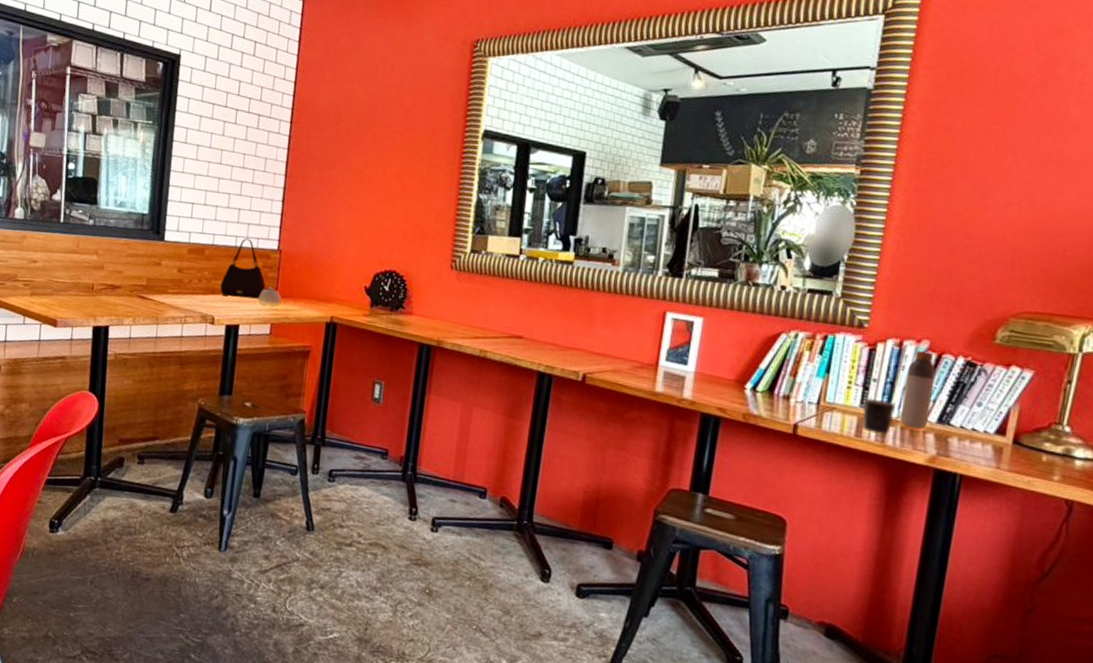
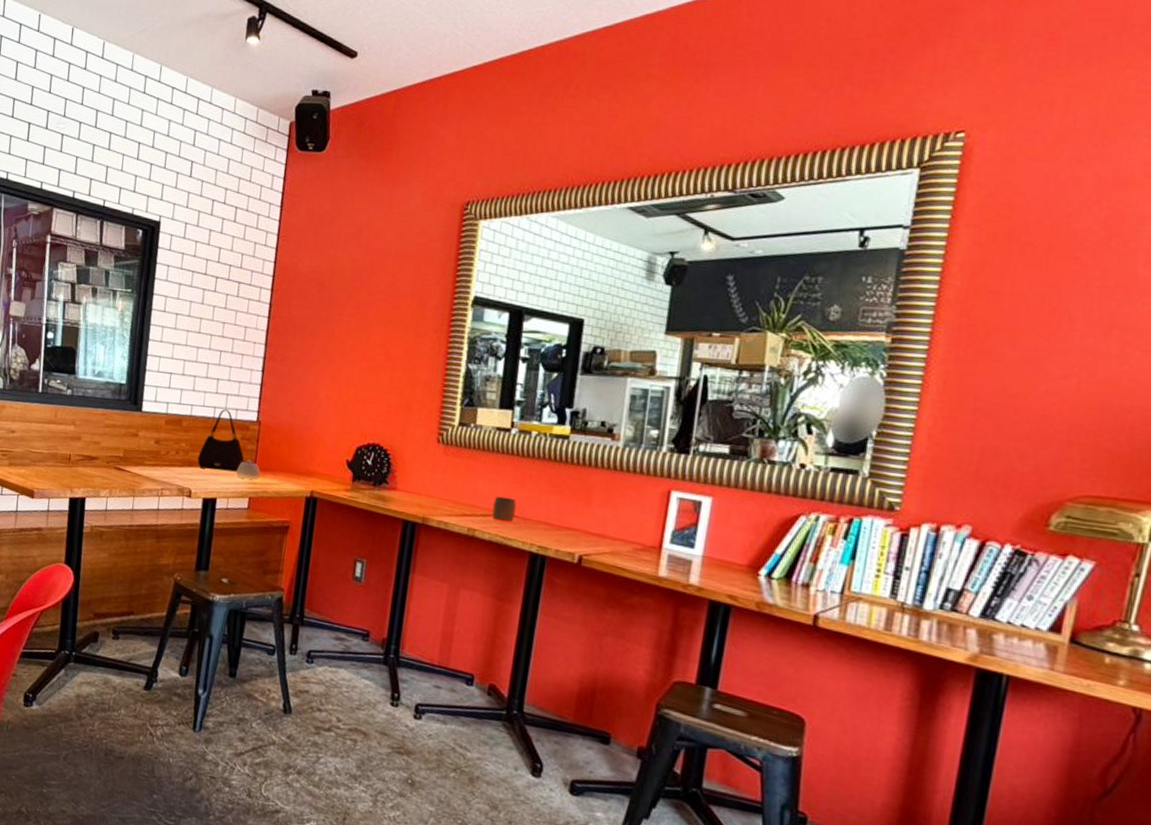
mug: none [502,319,525,344] -> present [492,496,516,523]
mug: present [862,398,897,435] -> none [893,588,933,629]
bottle: present [899,351,936,430] -> none [936,537,979,625]

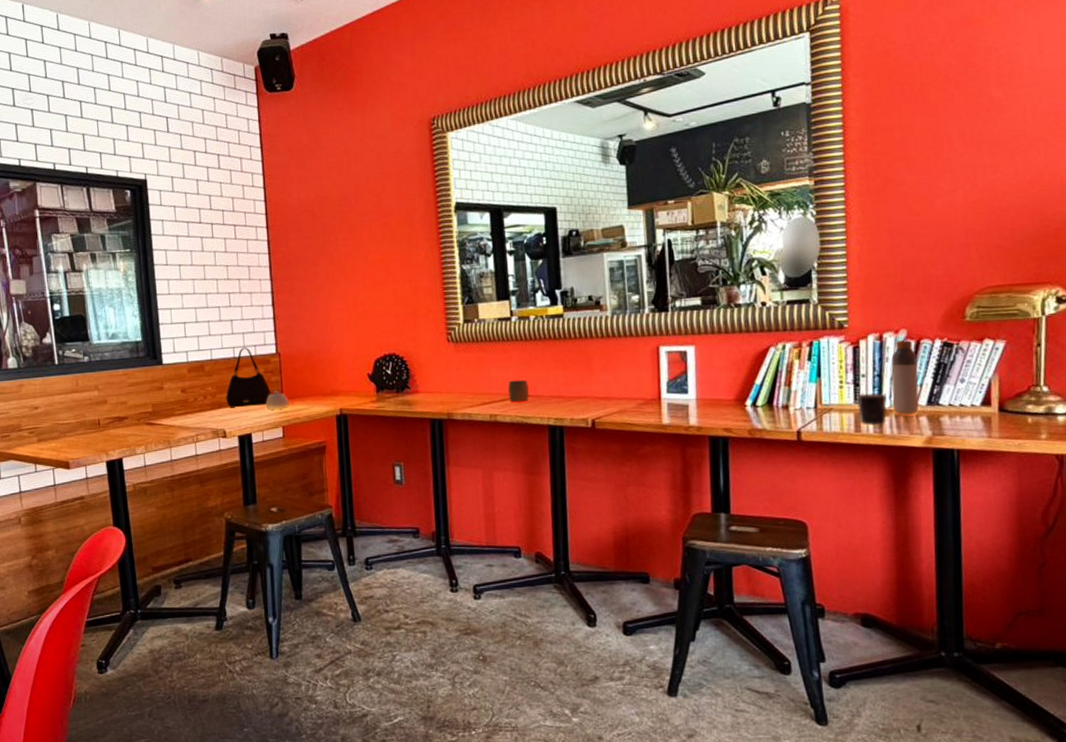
mug: none [893,588,933,629] -> present [857,392,888,426]
bottle: none [936,537,979,625] -> present [891,340,919,415]

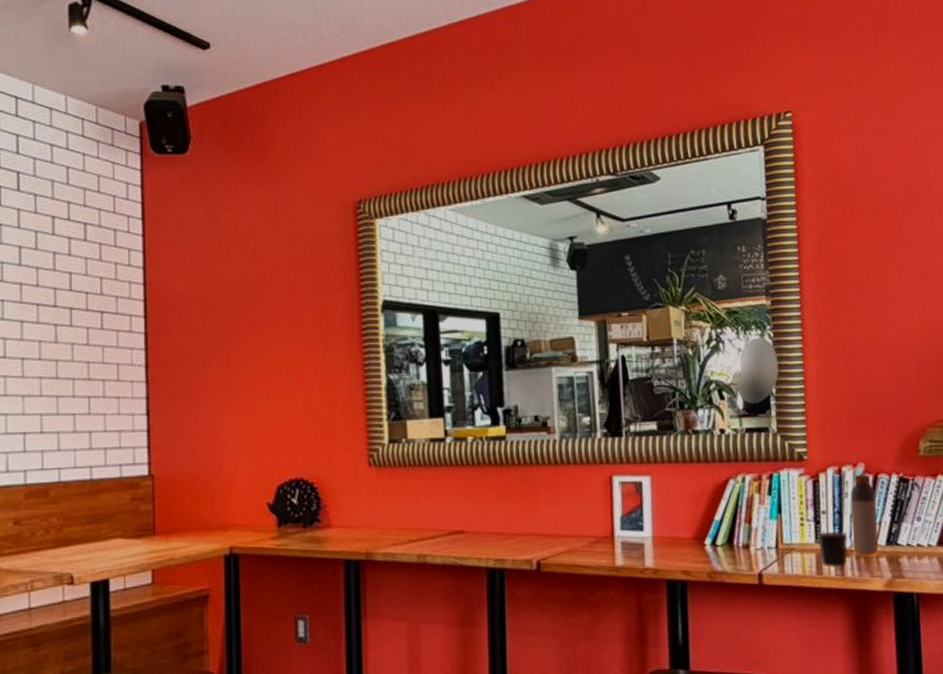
handbag: present [226,347,272,408] -> none [76,467,139,546]
sugar bowl: present [265,391,290,412] -> none [130,523,164,551]
mug: present [508,380,529,403] -> none [440,513,465,541]

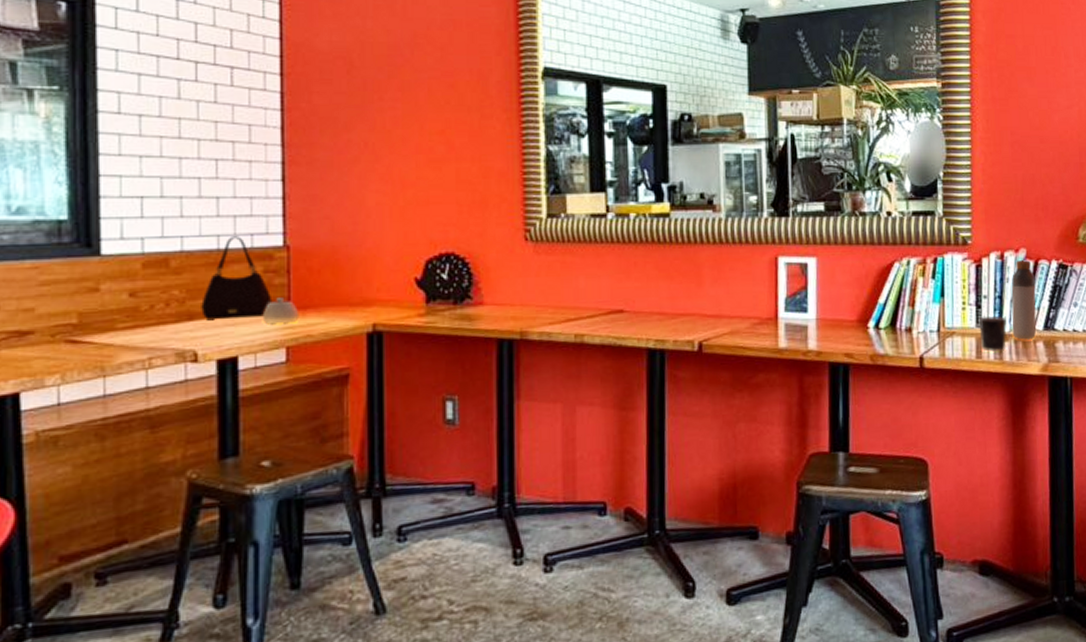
handbag: none [76,467,139,546] -> present [201,236,273,321]
sugar bowl: none [130,523,164,551] -> present [262,298,300,326]

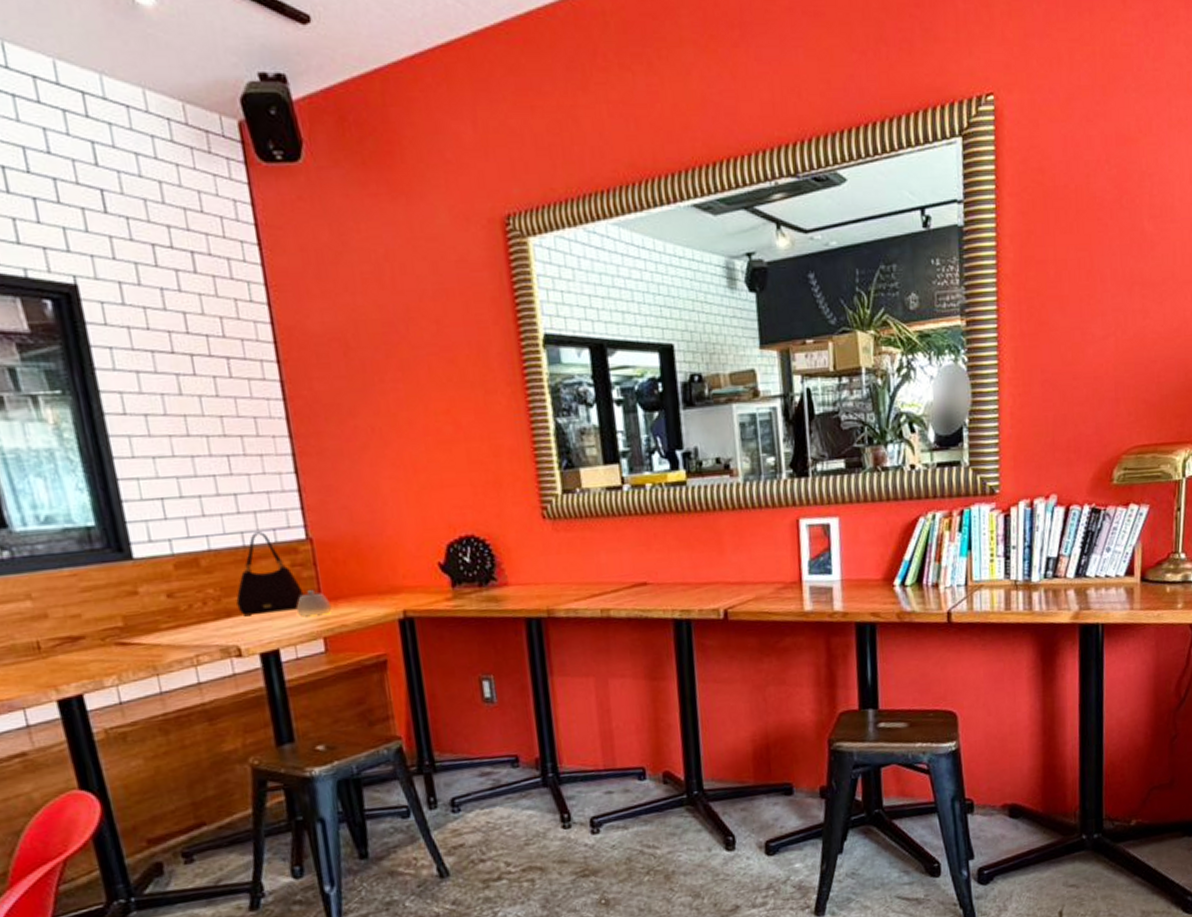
mug: present [979,315,1008,352] -> none [1007,565,1037,603]
bottle: present [1011,260,1037,340] -> none [1041,506,1068,590]

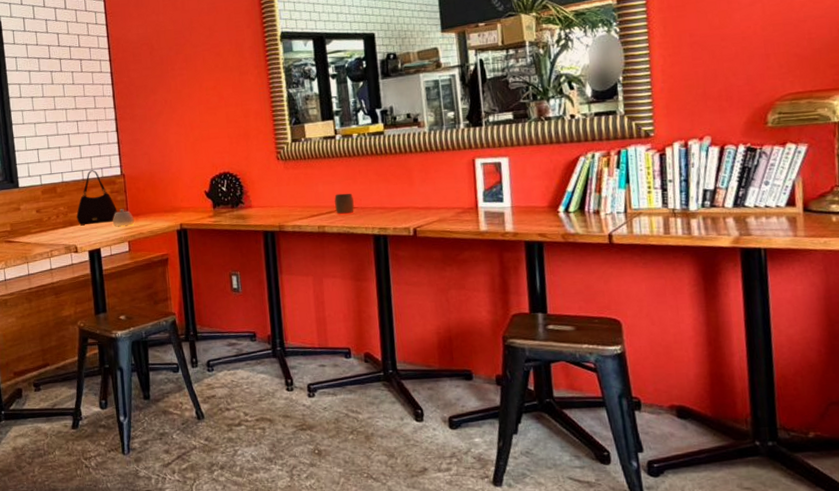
mug: none [622,564,649,594] -> present [334,193,354,215]

